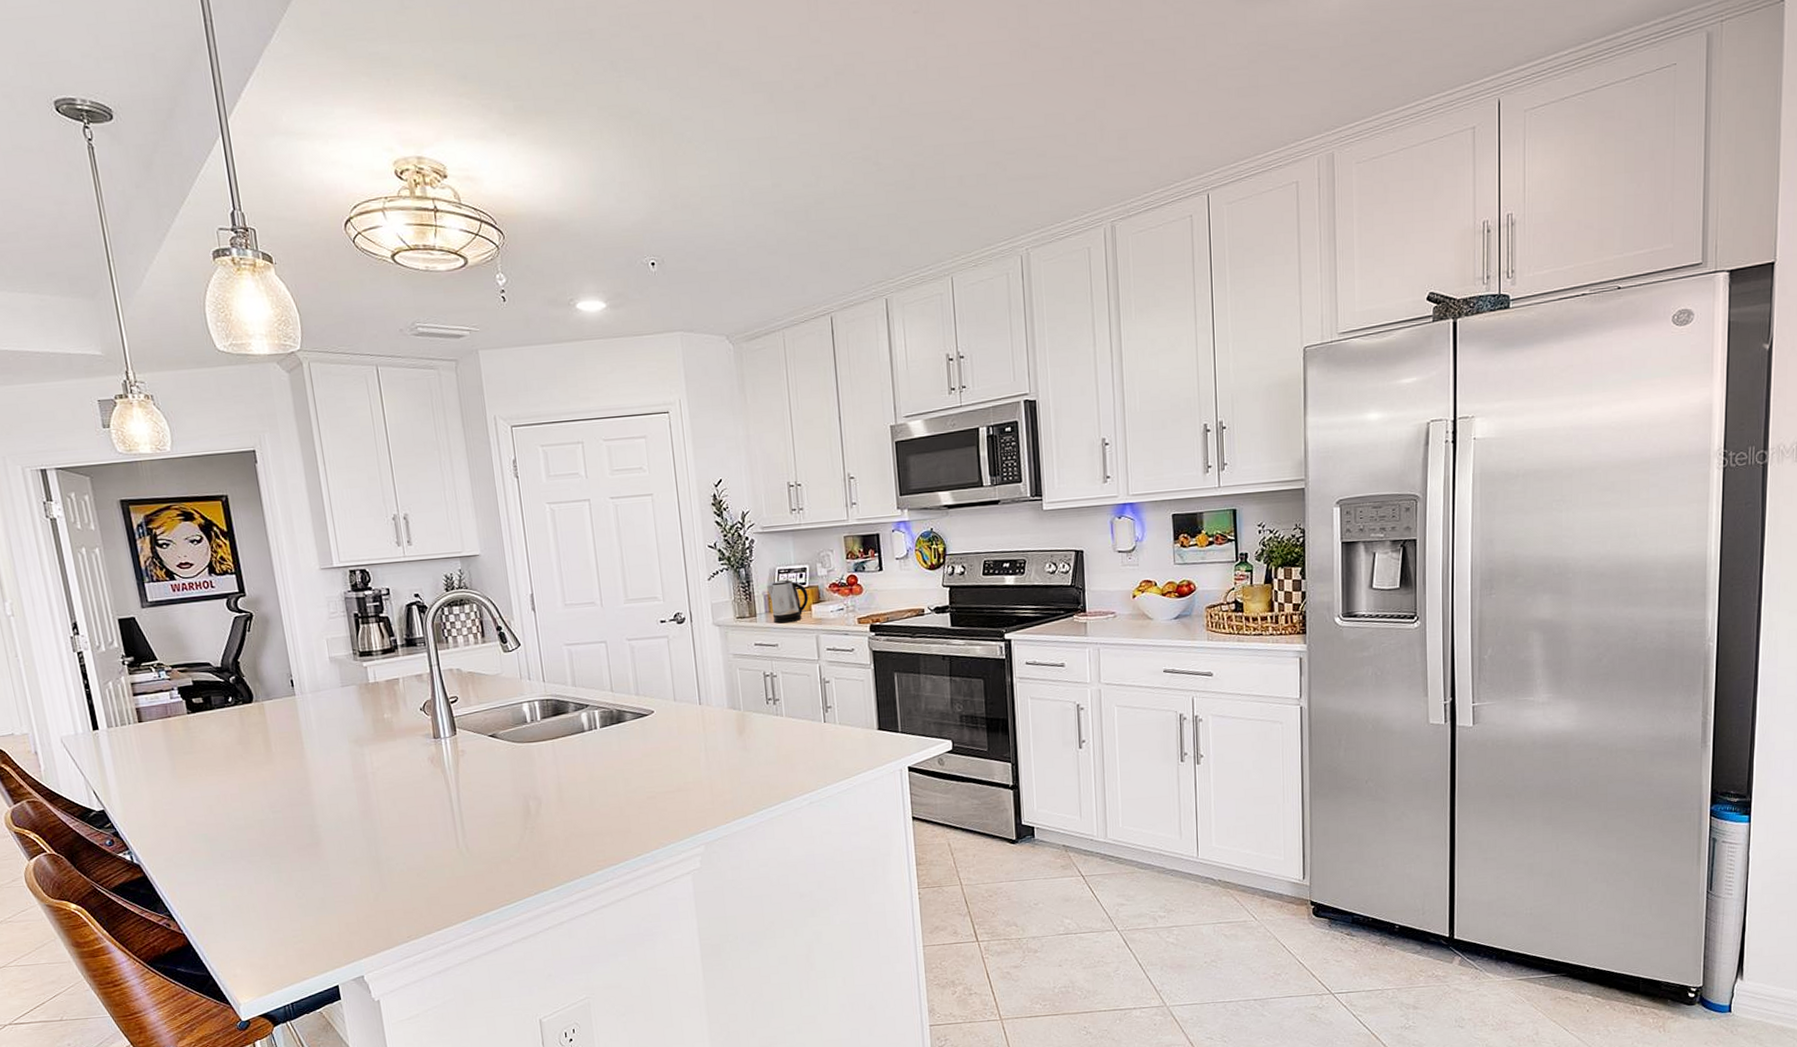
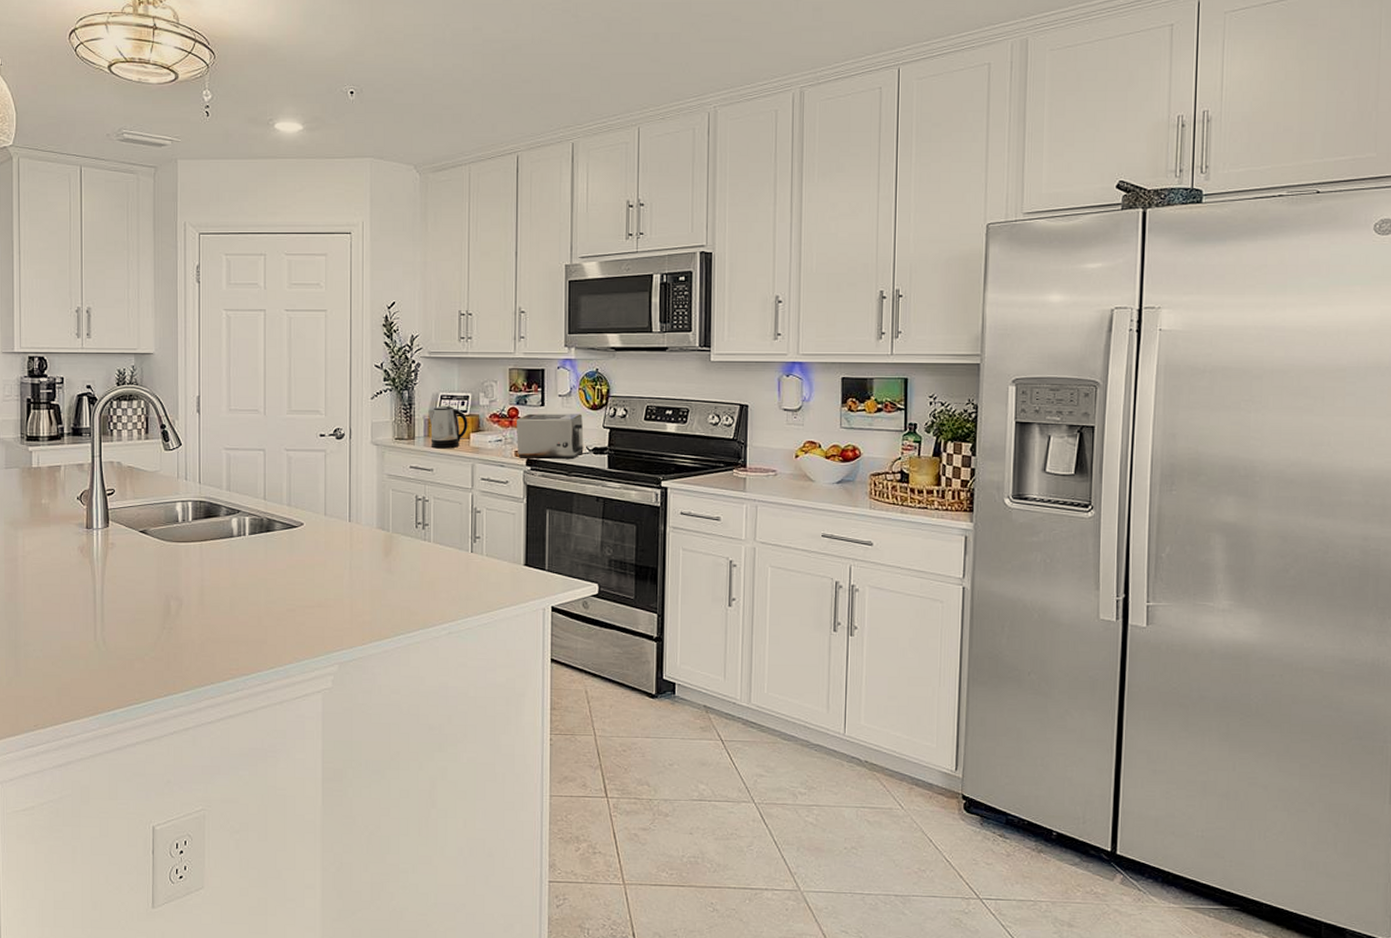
toaster: none [855,575,926,626] -> present [516,413,584,460]

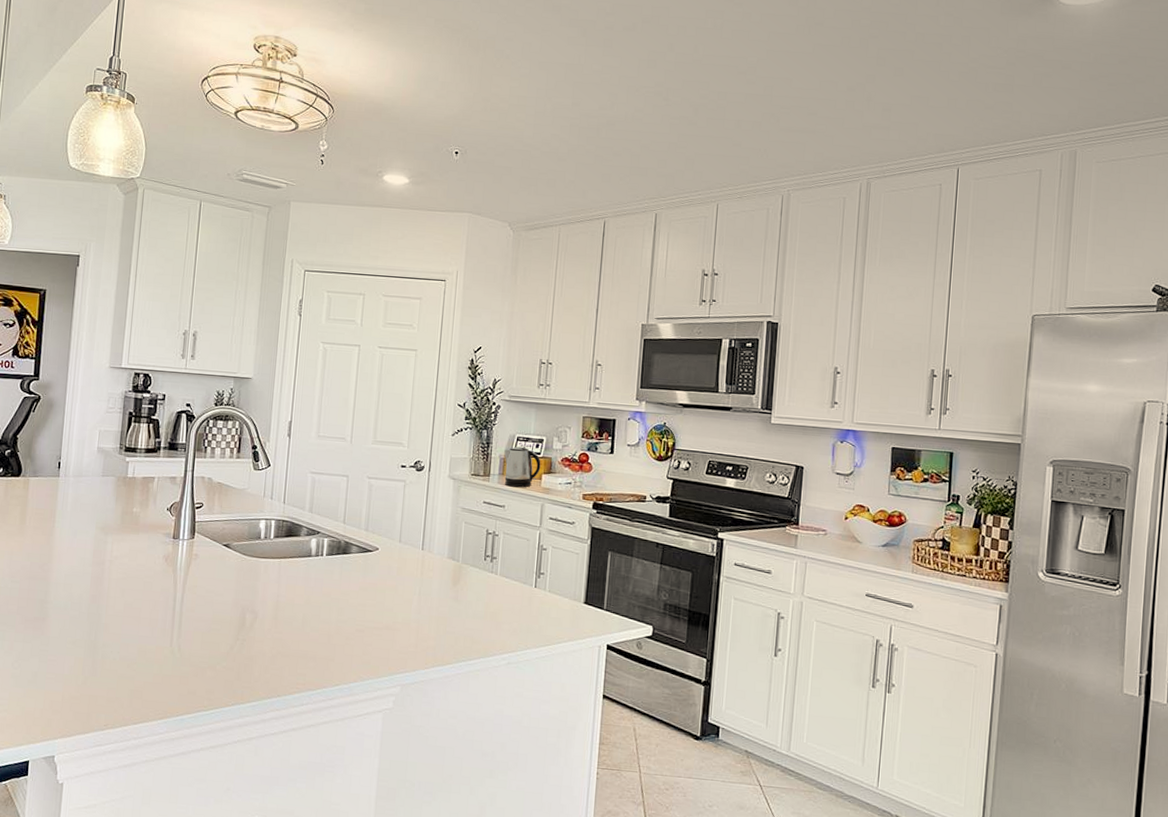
toaster: present [516,413,584,460] -> none [585,460,649,507]

